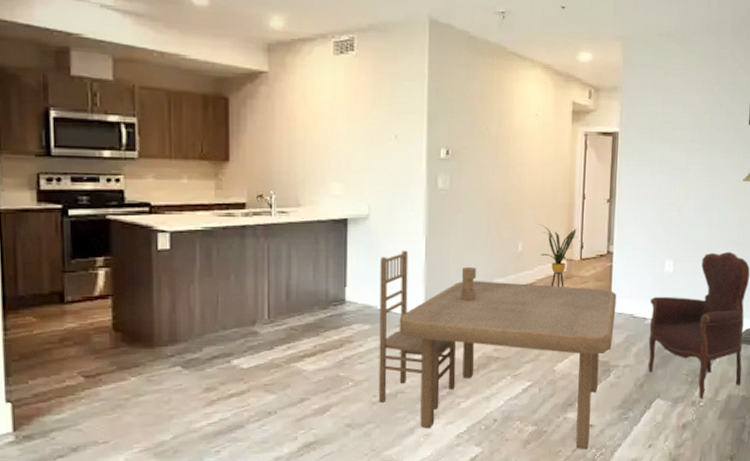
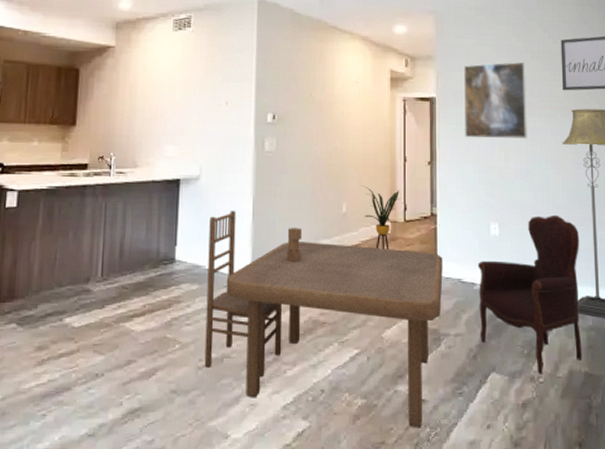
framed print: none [645,94,714,177] -> present [463,61,528,140]

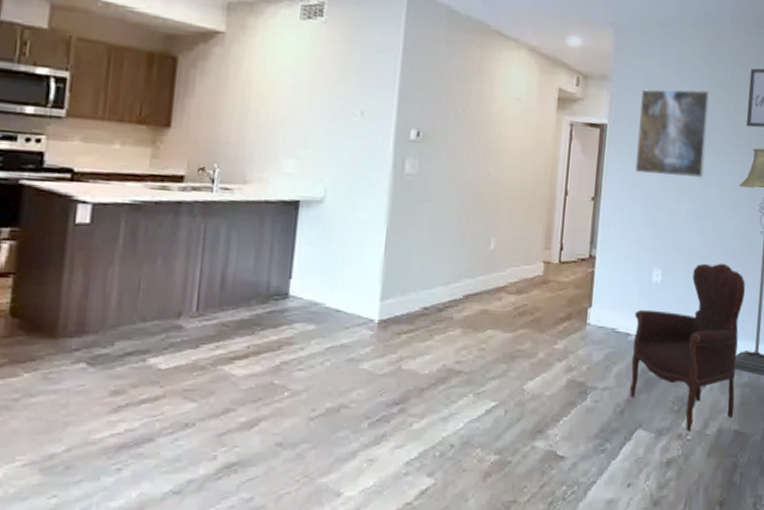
dining table: present [204,210,443,428] -> none [317,240,598,487]
house plant: present [362,185,401,250] -> none [515,220,557,294]

